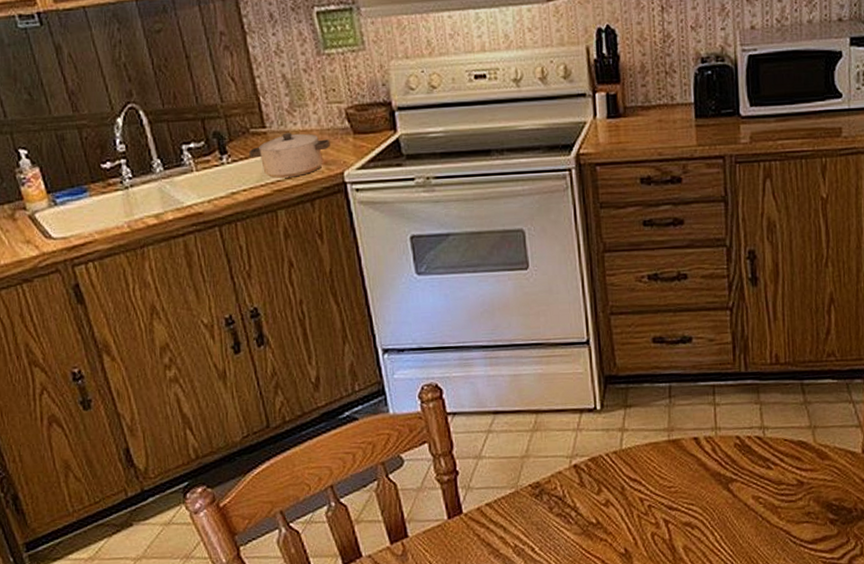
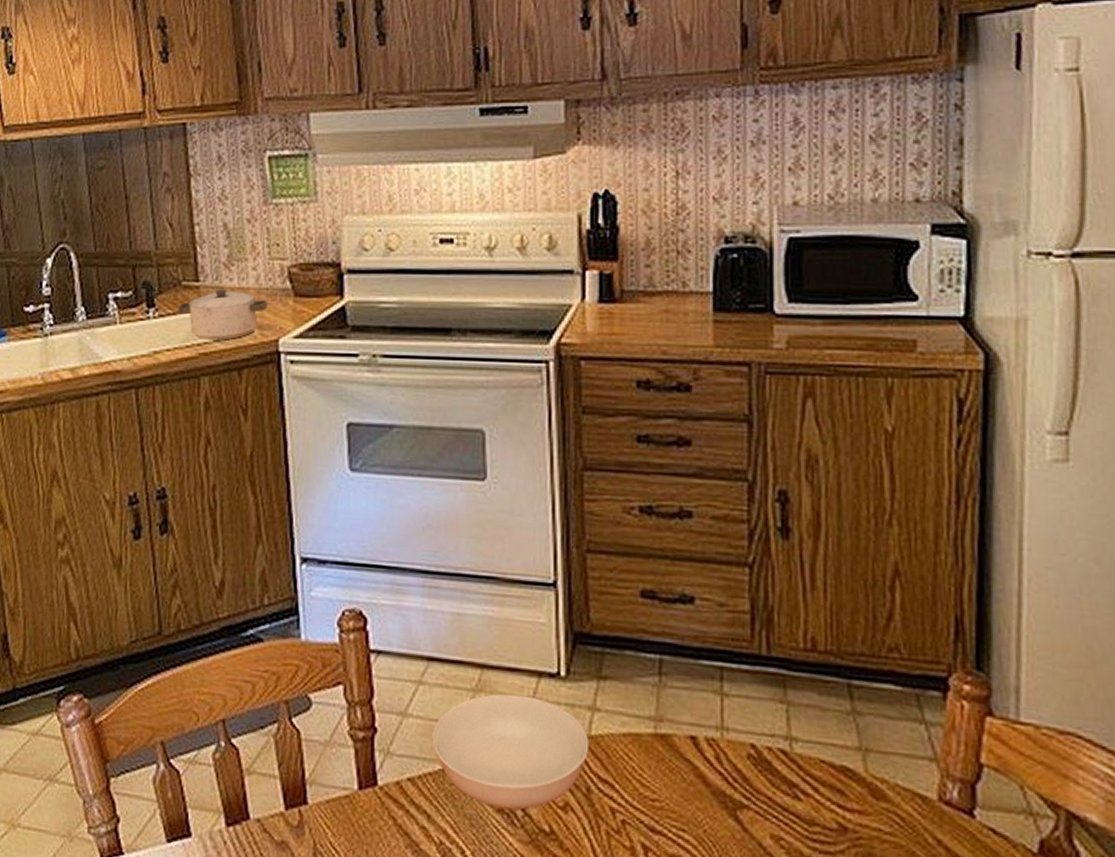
bowl: none [502,428,622,513] -> present [432,693,590,810]

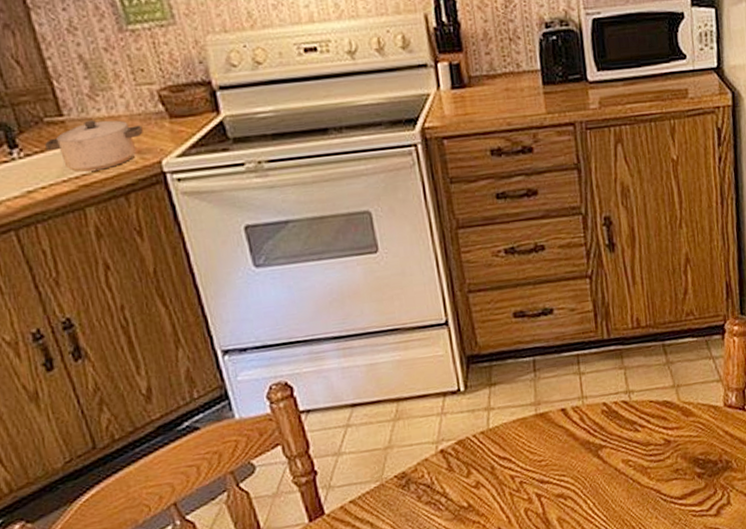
bowl: present [432,693,590,810] -> none [364,412,490,502]

